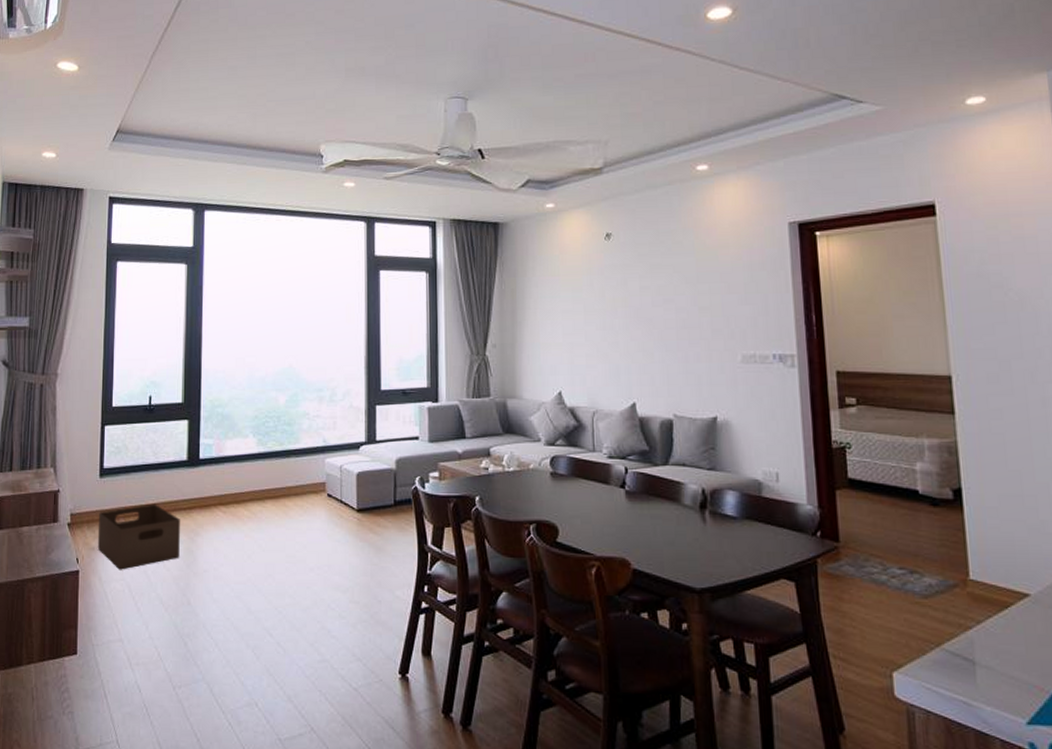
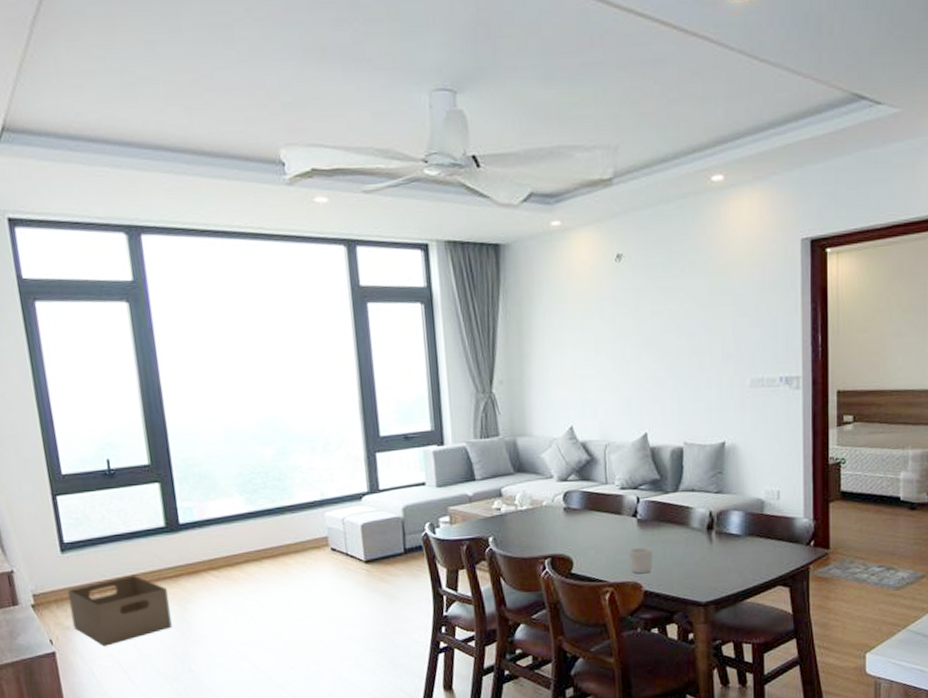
cup: none [617,520,642,550] -> present [629,547,653,574]

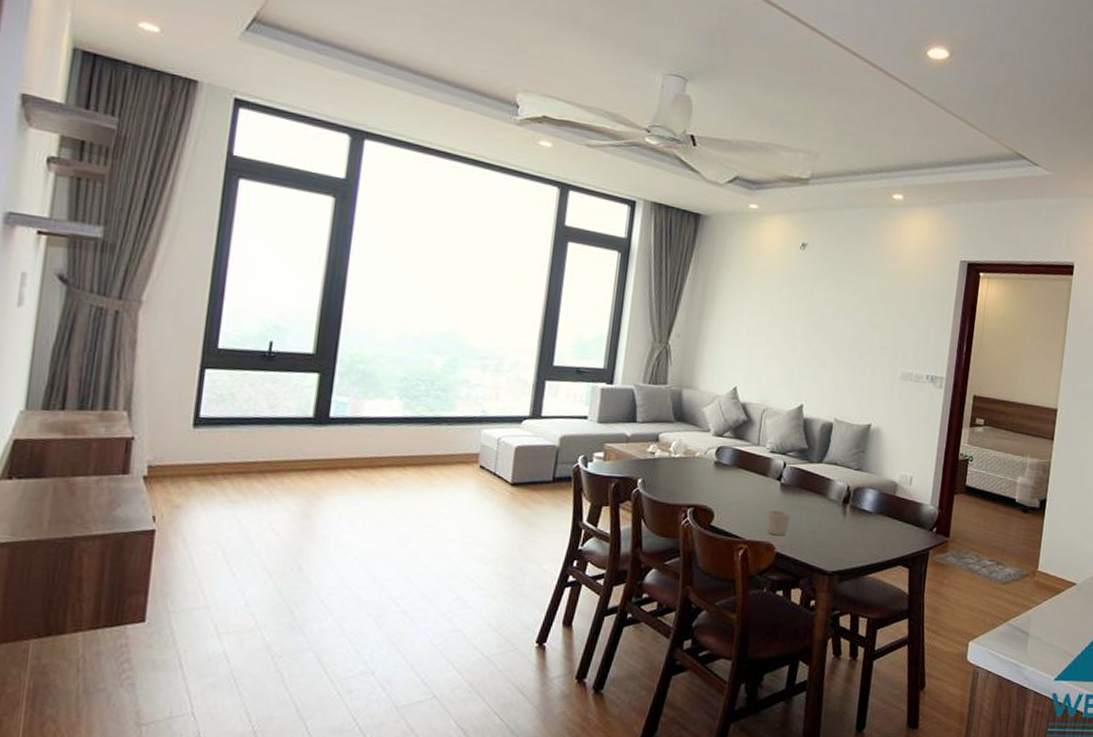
storage basket: present [68,575,172,647] -> none [183,461,298,532]

